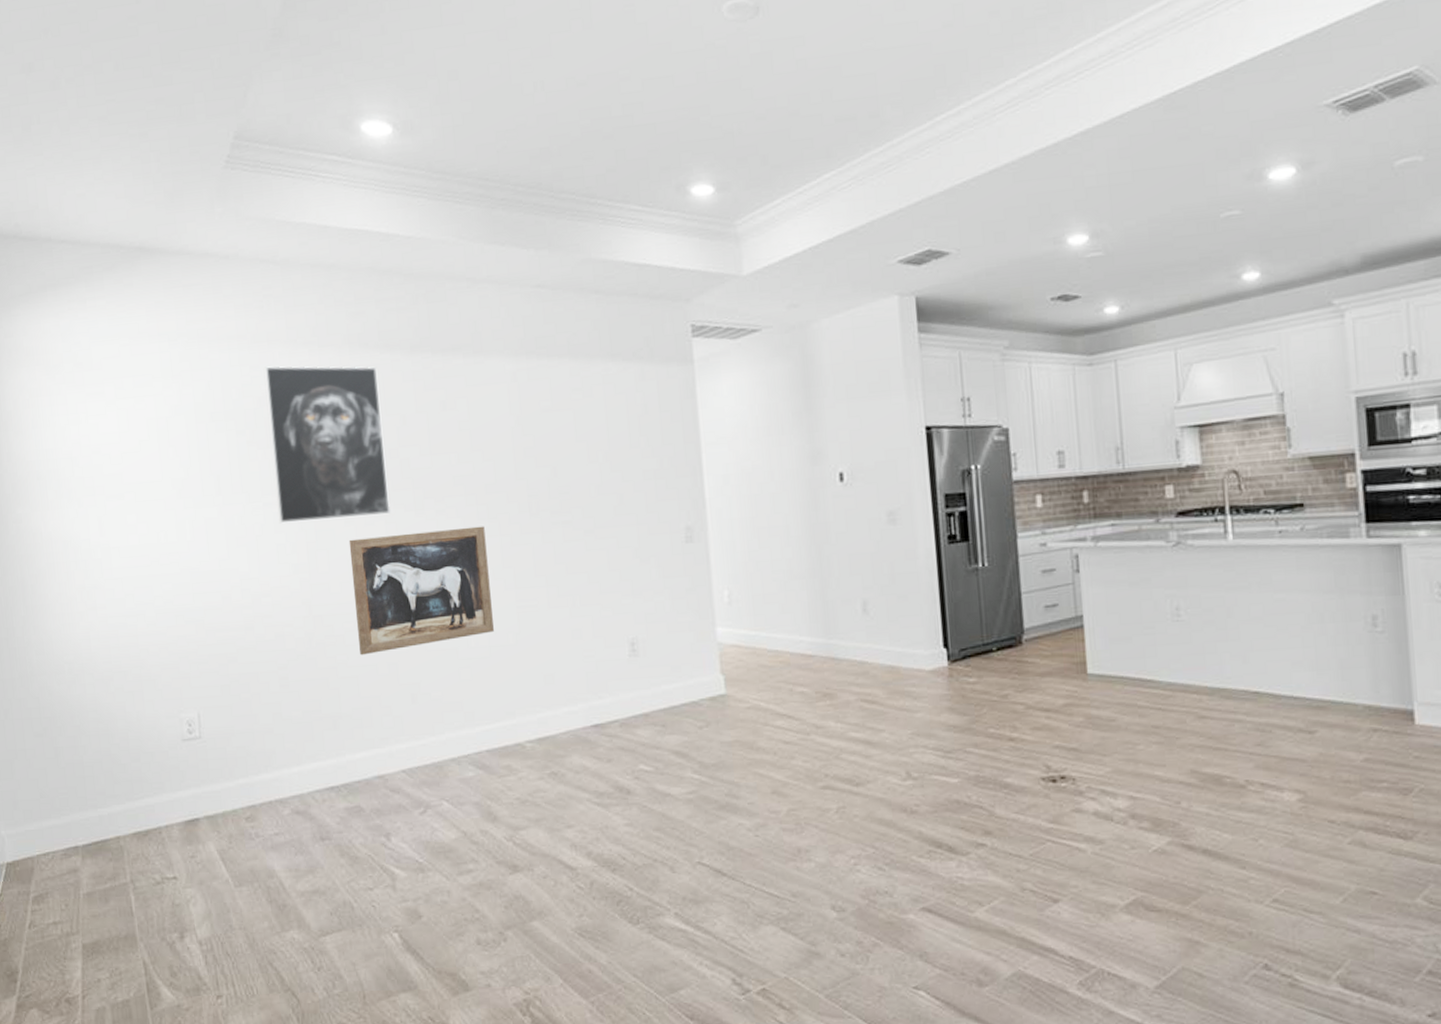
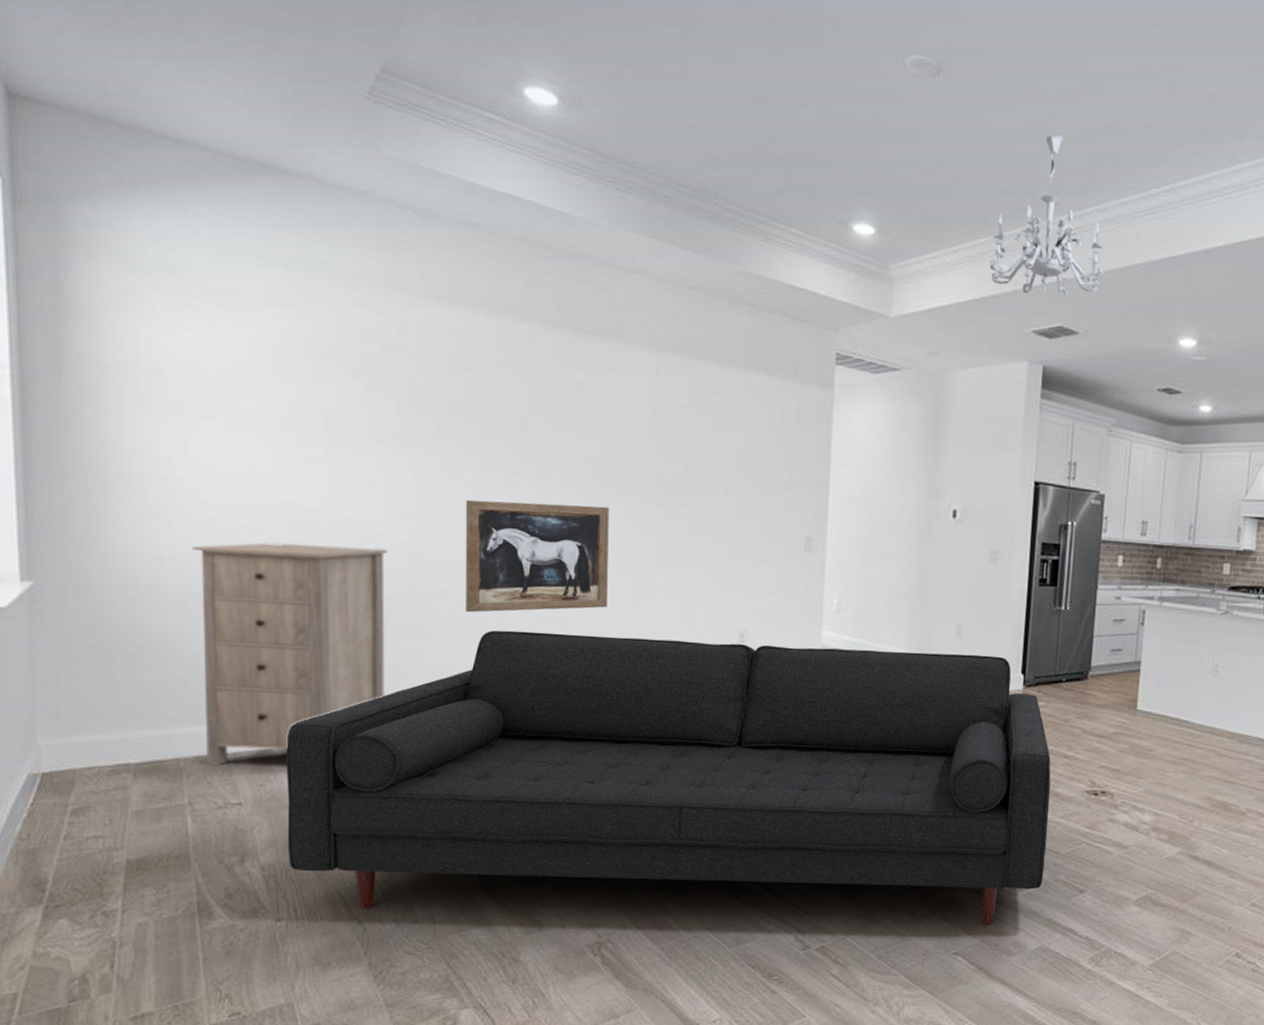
storage cabinet: none [114,600,294,841] -> present [192,542,387,766]
sofa: none [210,631,1007,979] -> present [286,630,1051,926]
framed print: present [264,365,392,524] -> none [390,313,515,480]
chandelier: none [838,46,968,222] -> present [989,135,1104,297]

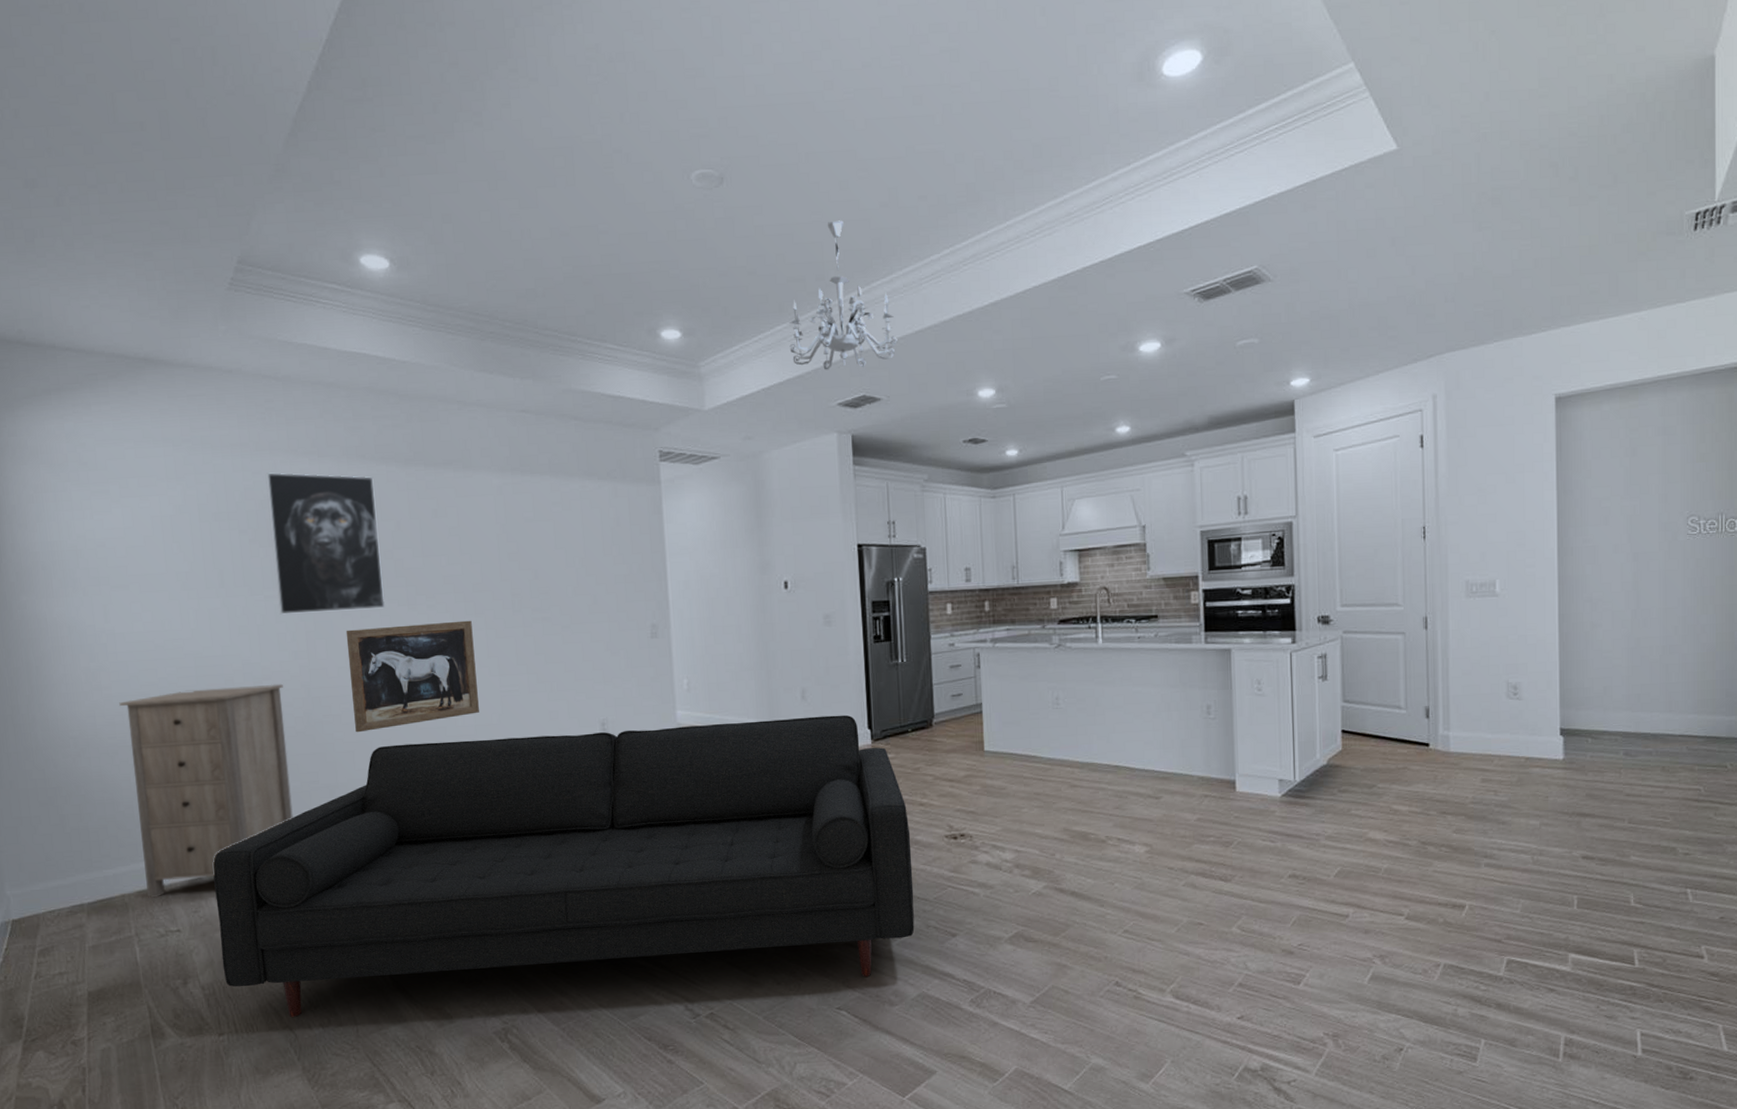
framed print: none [390,313,515,480] -> present [266,472,386,615]

